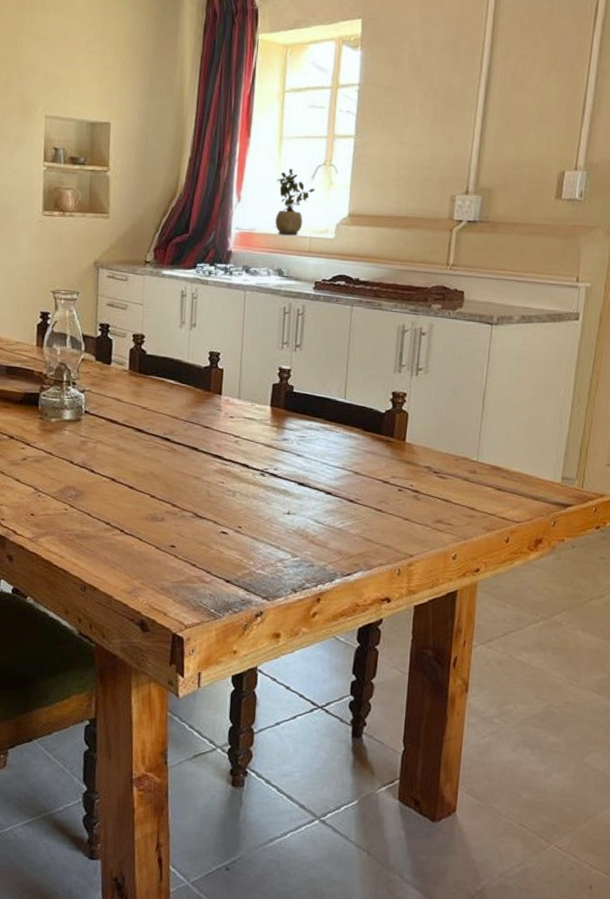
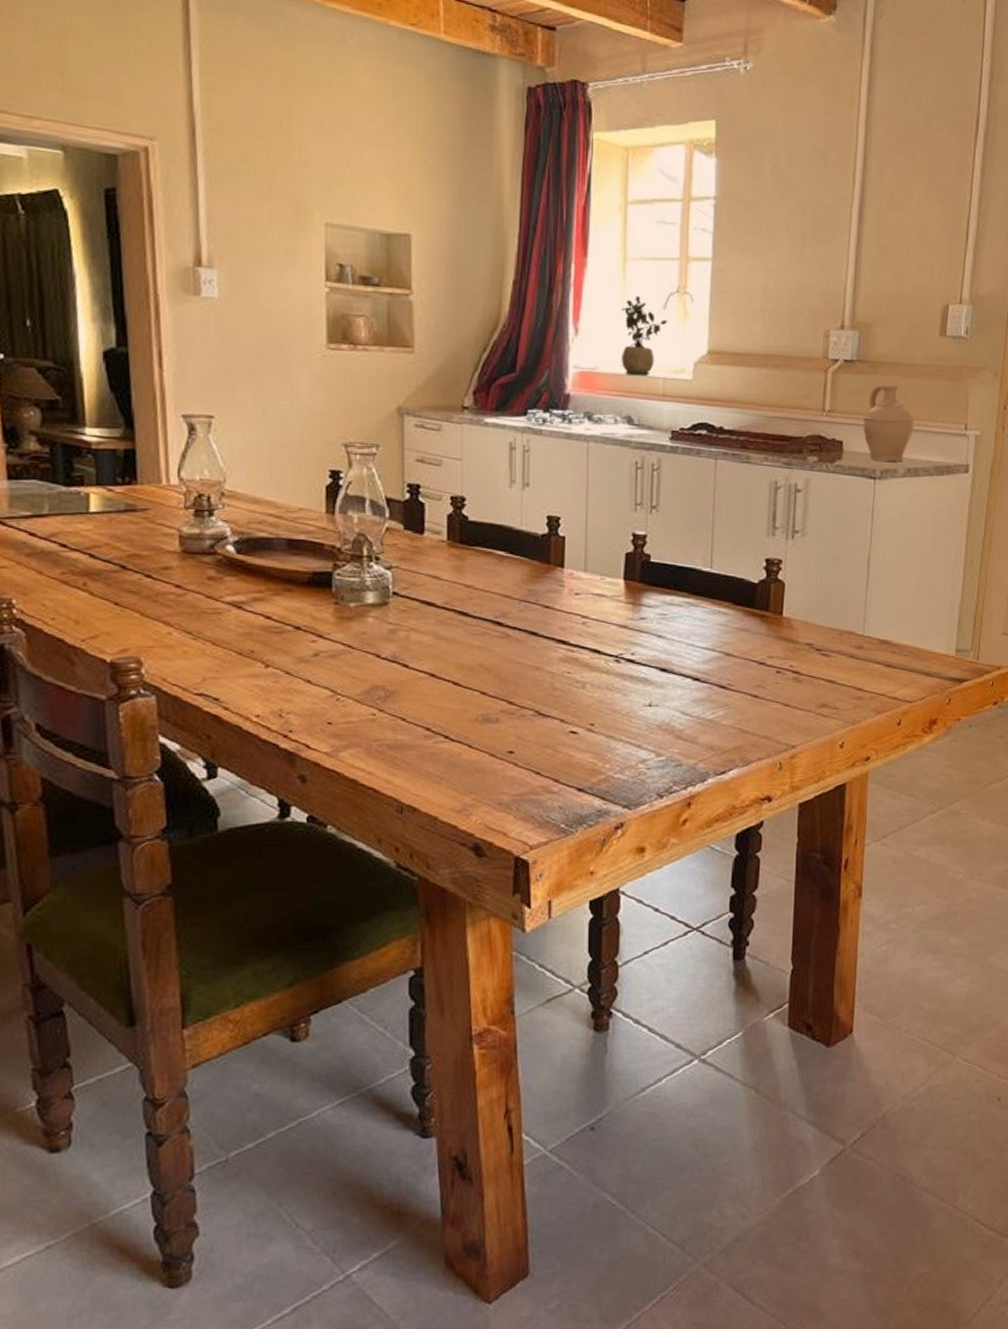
ceramic jug: none [482,241,530,310] -> present [863,384,915,462]

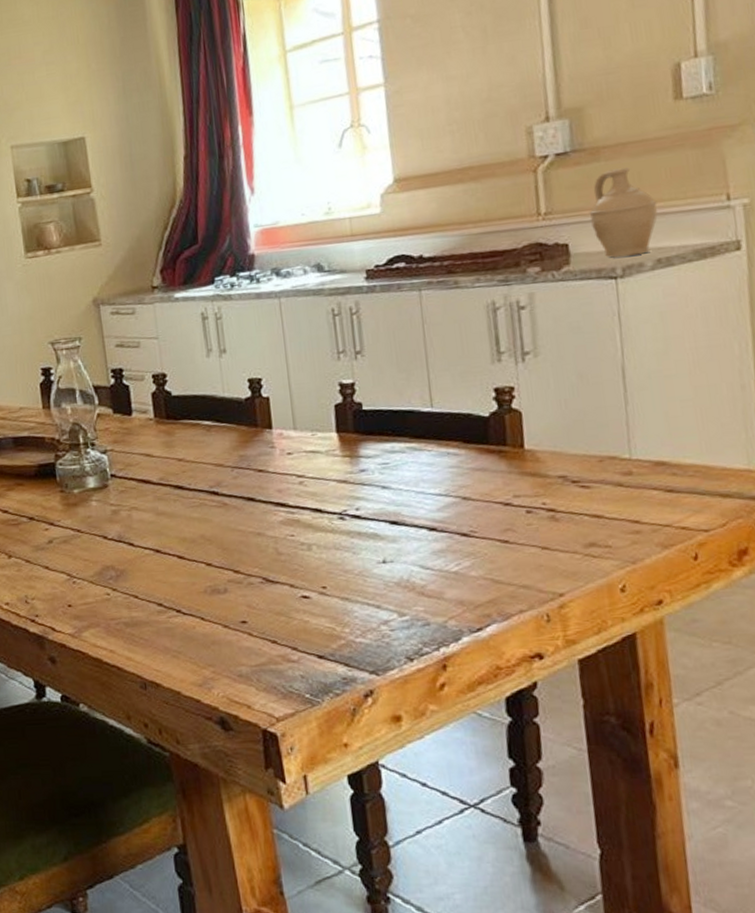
potted plant: present [622,296,668,377] -> none [295,141,346,223]

